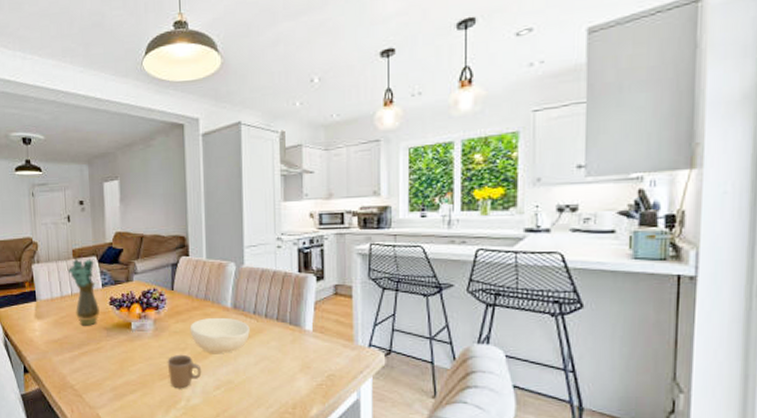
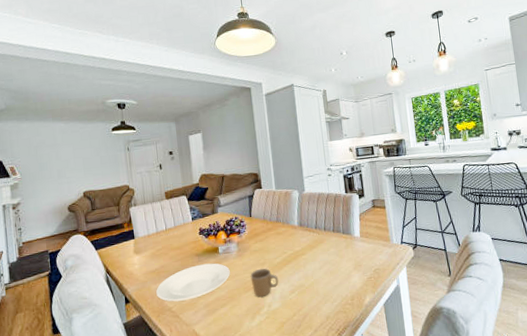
plate: none [58,340,143,379] -> present [156,263,230,302]
vase: present [68,256,100,326] -> none [162,197,191,255]
bowl: present [189,317,250,354] -> none [266,234,314,265]

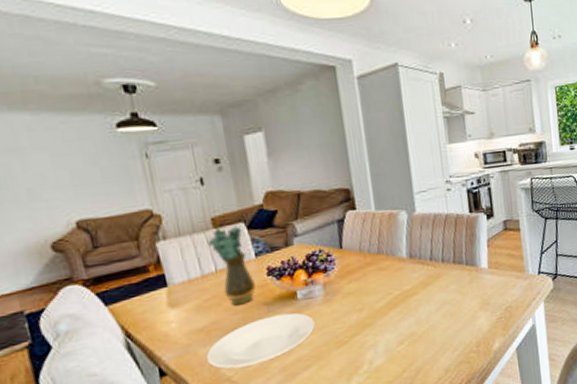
vase: none [162,197,191,255] -> present [208,226,256,306]
mug: present [250,268,279,297] -> none [343,315,383,353]

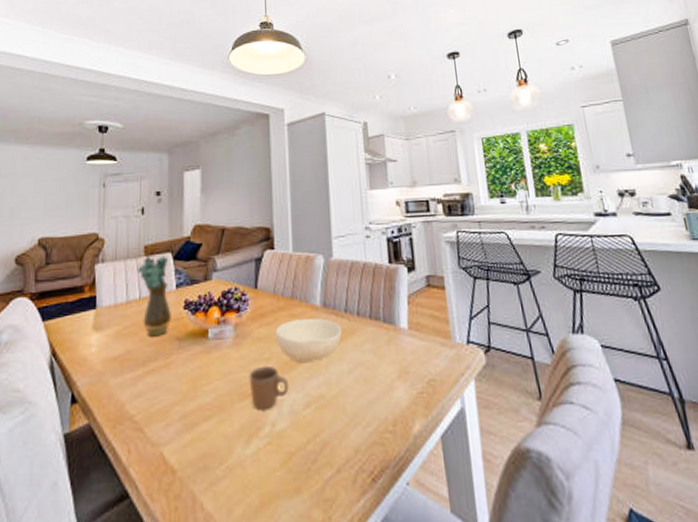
plate: present [206,313,315,369] -> none [116,352,221,407]
mug: none [343,315,383,353] -> present [249,365,289,409]
bowl: none [364,268,429,309] -> present [275,317,342,364]

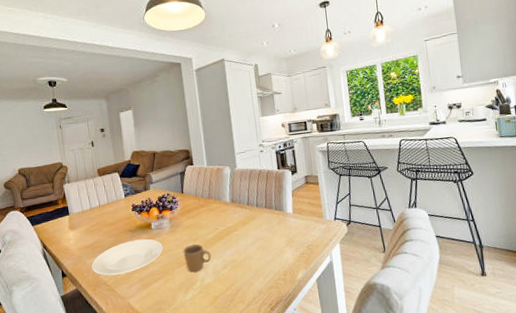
plate: none [116,352,221,407] -> present [91,238,163,276]
vase: present [138,253,171,337] -> none [95,174,124,231]
bowl: present [275,317,342,364] -> none [198,210,246,241]

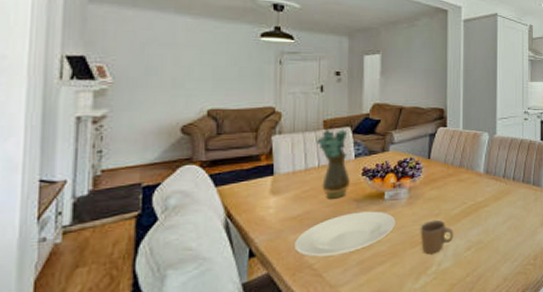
vase: none [95,174,124,231] -> present [317,127,350,199]

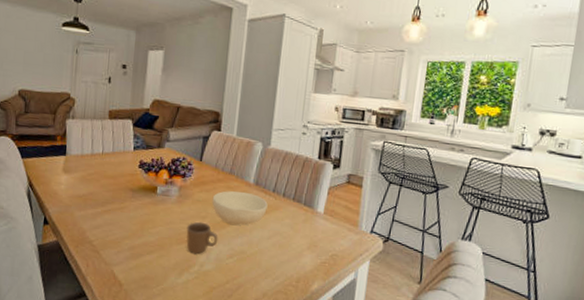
plate: present [295,211,396,257] -> none [79,201,165,237]
vase: present [317,127,350,199] -> none [102,117,129,186]
bowl: none [444,182,499,217] -> present [212,191,268,226]

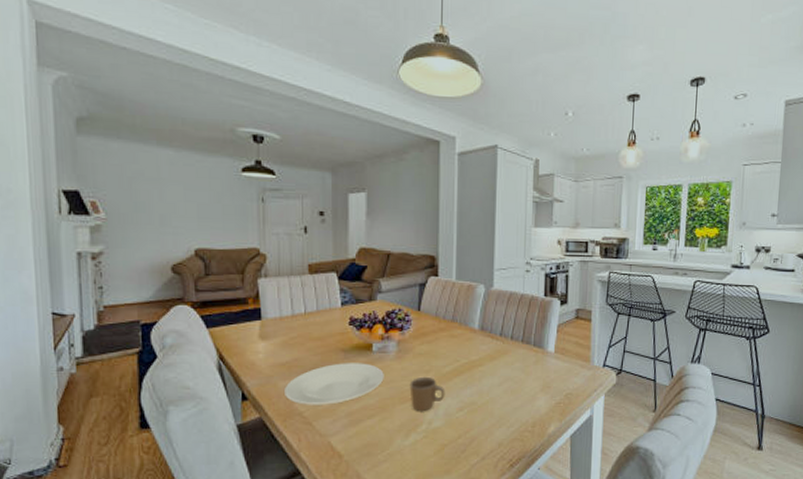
plate: none [79,201,165,237] -> present [285,363,384,405]
bowl: present [212,191,268,226] -> none [435,339,496,376]

